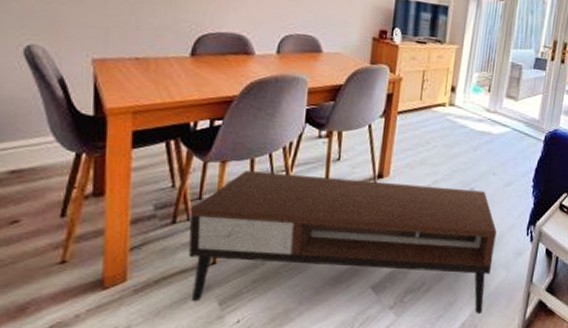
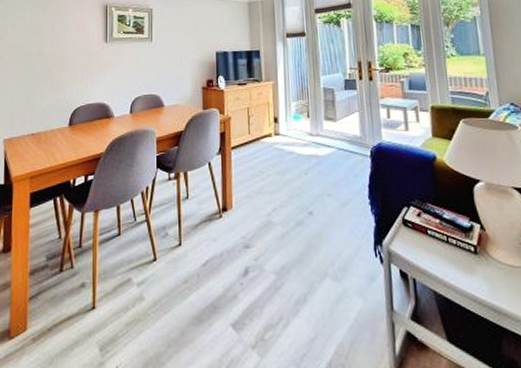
coffee table: present [188,171,497,315] -> none [73,213,347,352]

